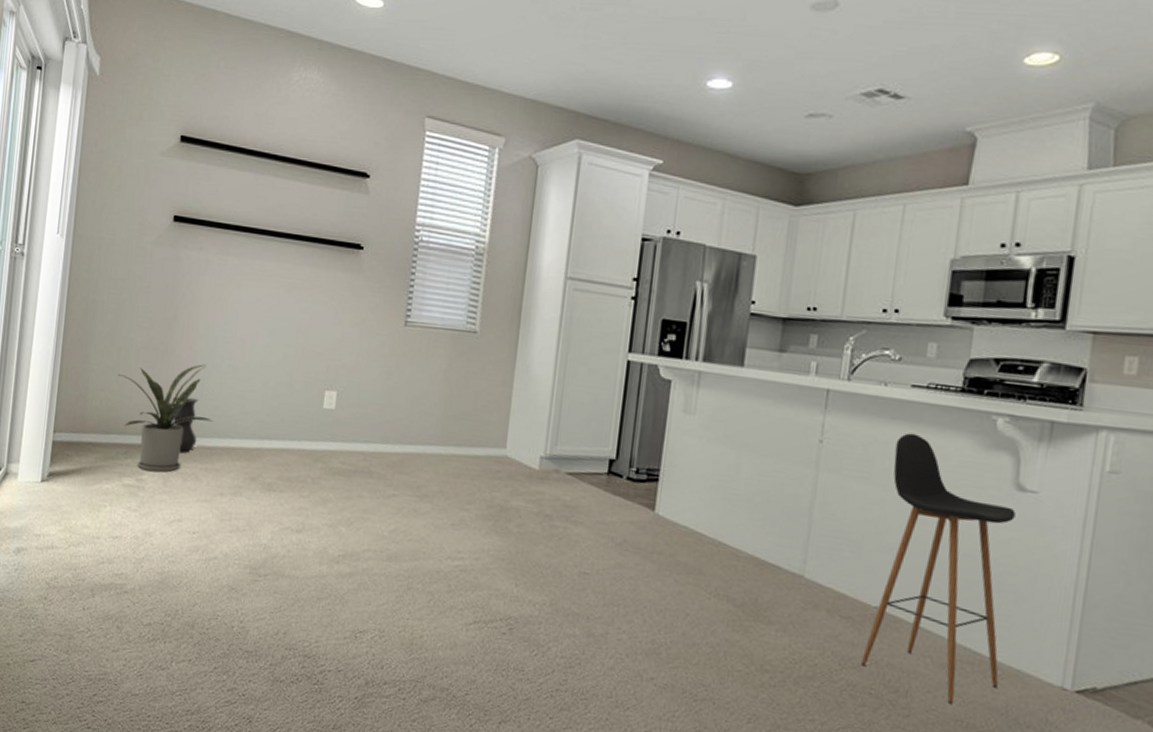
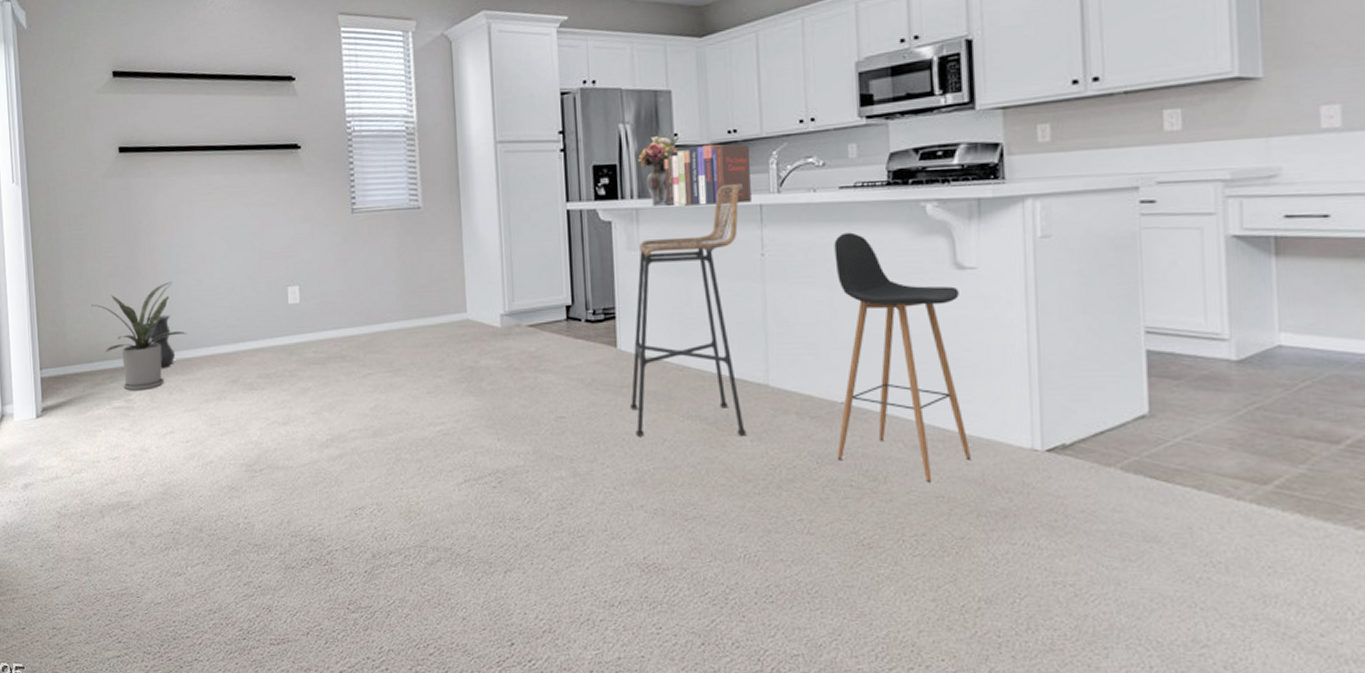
bar stool: none [657,363,813,625] -> present [629,184,747,436]
flower arrangement: none [709,299,757,375] -> present [638,135,680,208]
books: none [730,317,826,385] -> present [663,143,751,207]

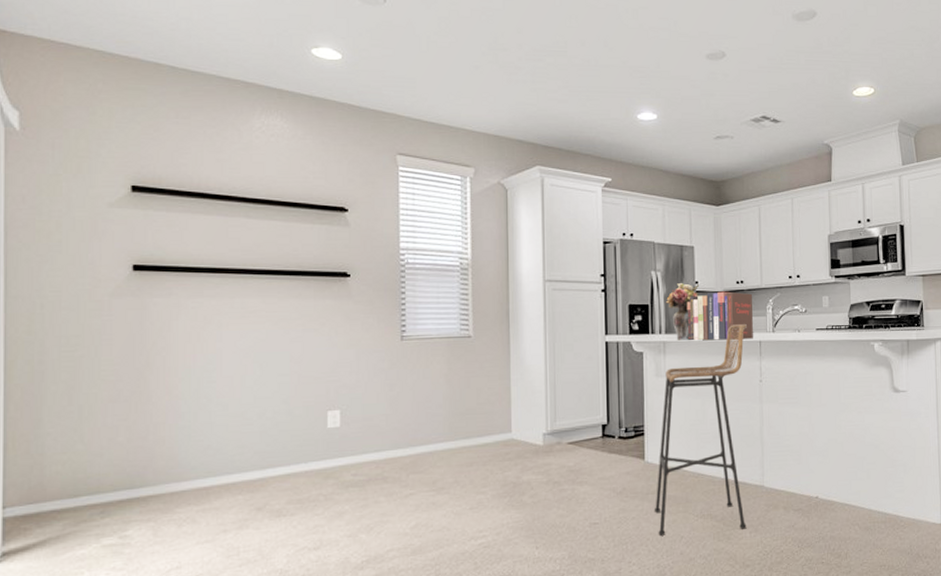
house plant: present [91,282,187,391] -> none [82,407,205,526]
vase: present [146,316,176,369] -> none [154,443,189,500]
bar stool: present [834,232,971,482] -> none [812,364,903,555]

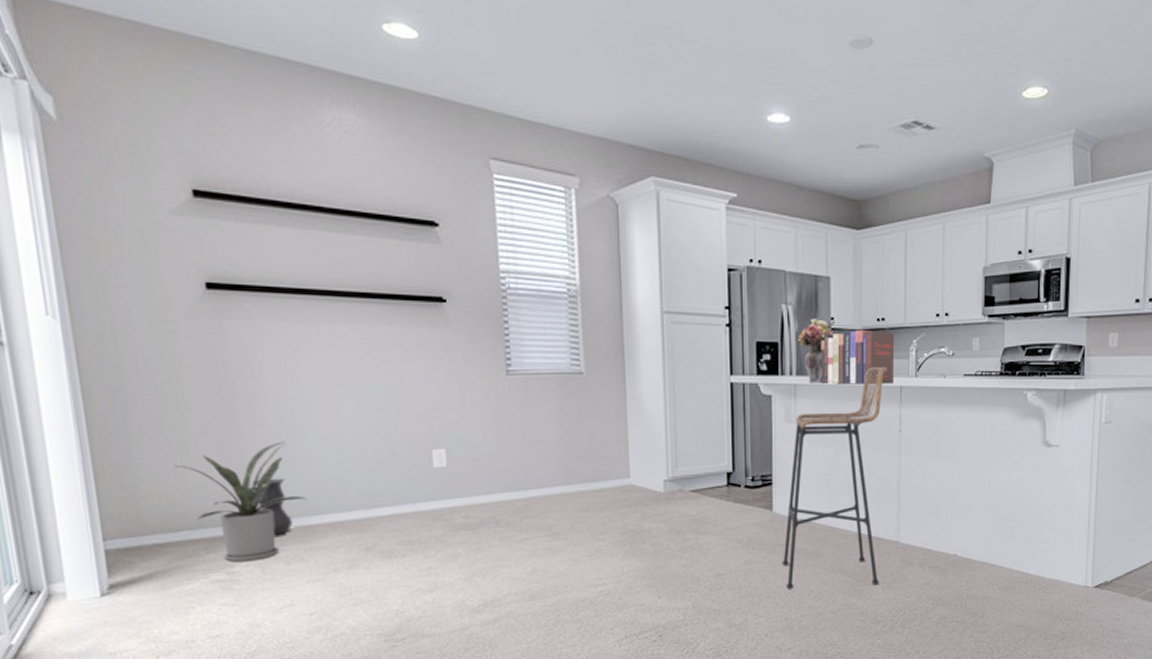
house plant: none [82,407,205,526] -> present [175,441,307,563]
vase: none [154,443,189,500] -> present [252,479,294,537]

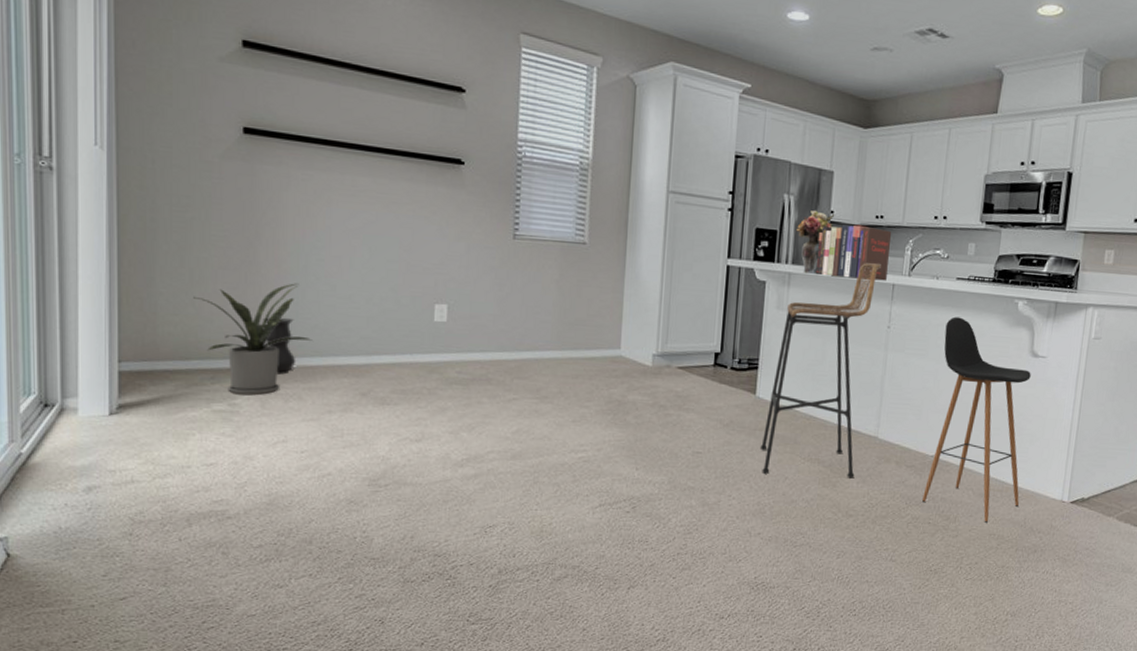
bar stool: none [949,413,1046,615] -> present [922,316,1031,523]

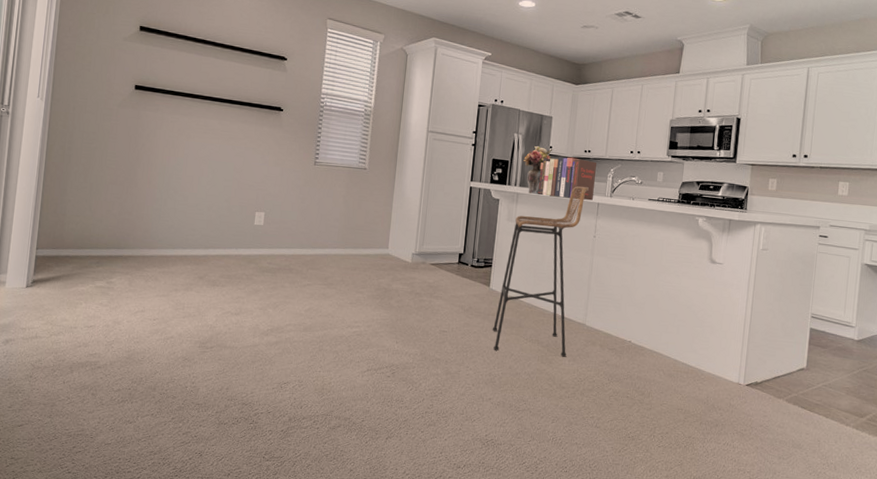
house plant: present [193,283,312,396] -> none [91,195,168,277]
vase: present [263,317,296,375] -> none [136,219,157,262]
bar stool: present [922,316,1031,523] -> none [622,229,710,399]

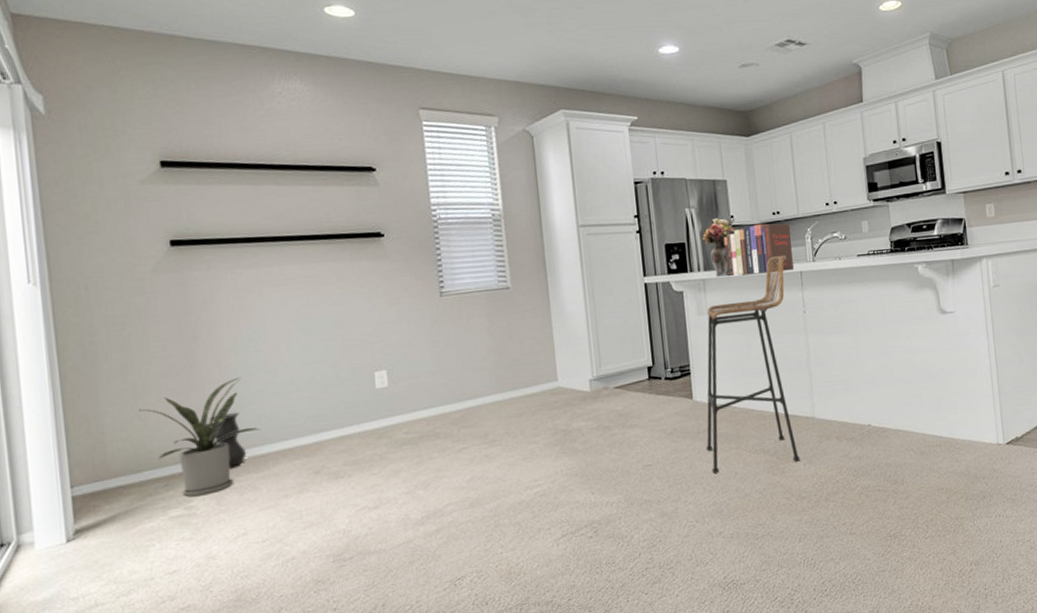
house plant: none [91,195,168,277] -> present [139,377,260,498]
vase: none [136,219,157,262] -> present [209,413,247,469]

